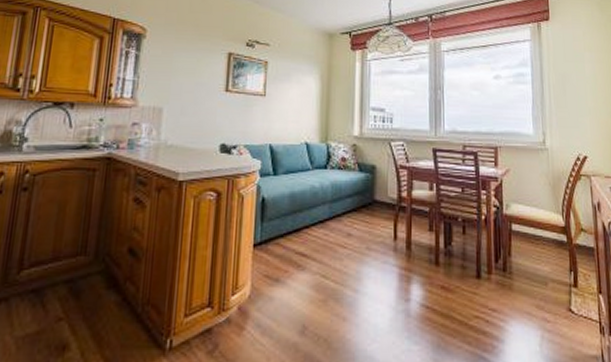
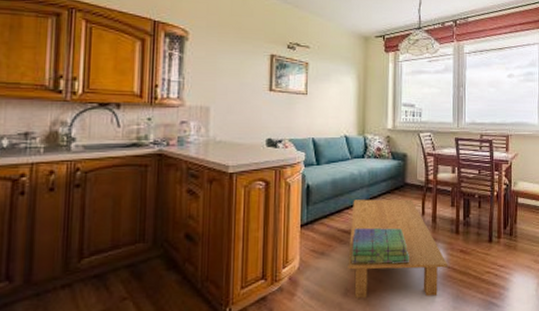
coffee table: none [306,217,426,343] -> present [348,199,448,298]
stack of books: none [309,251,379,299] -> present [351,227,409,264]

